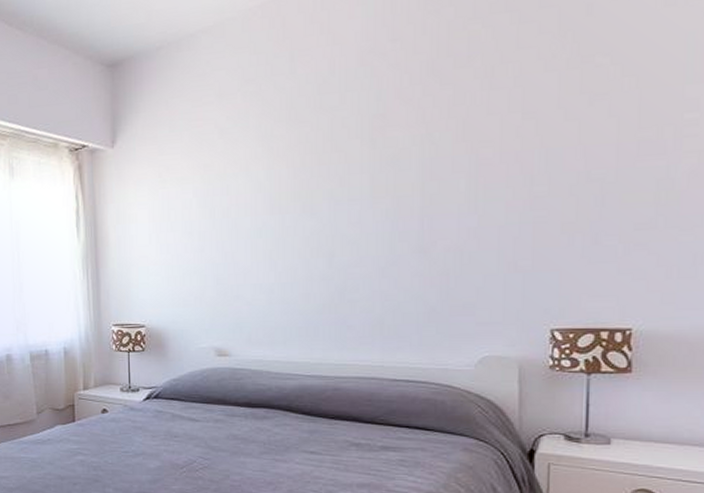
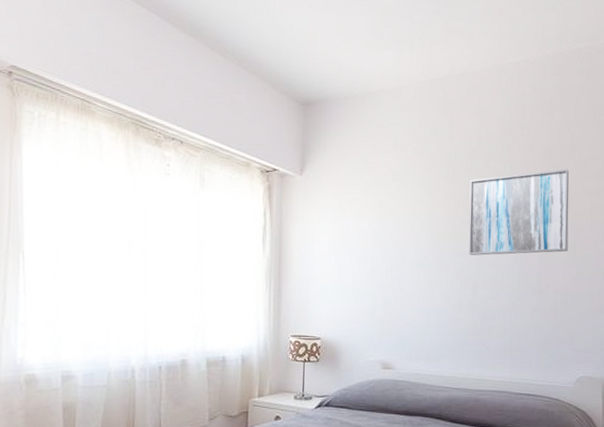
wall art: none [319,84,466,215] -> present [468,169,569,256]

